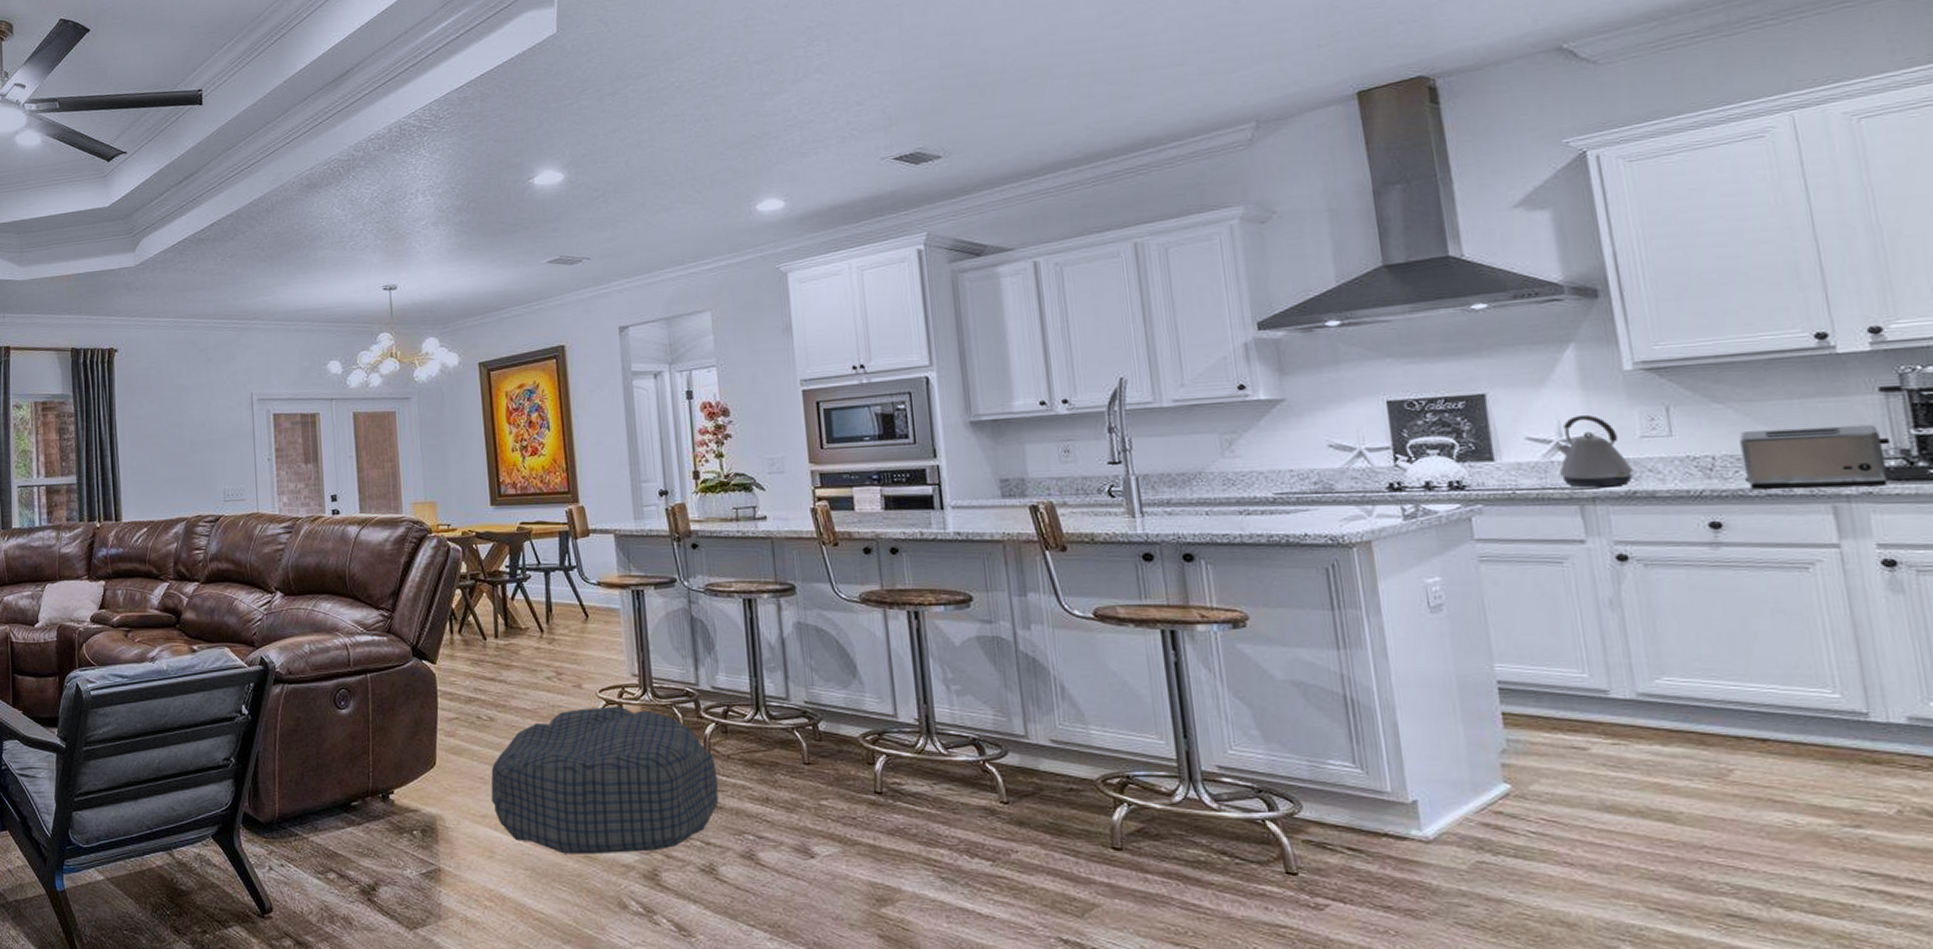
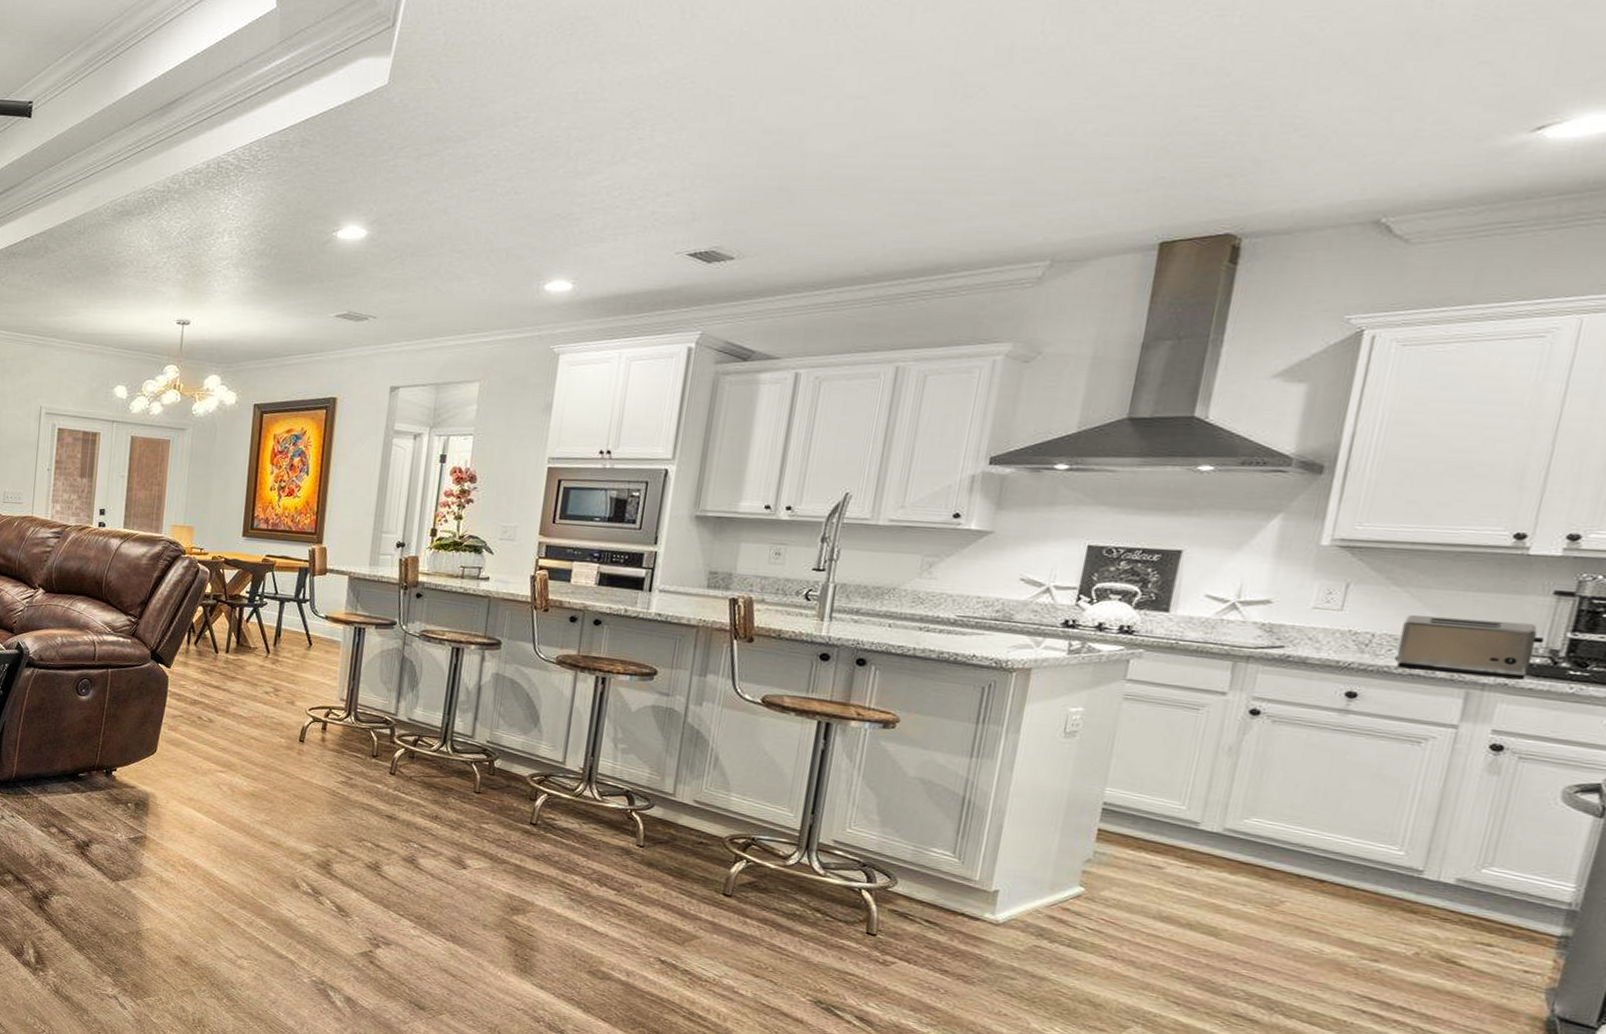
dog bed: present [491,706,719,854] -> none [199,722,398,846]
kettle: present [1556,414,1634,488] -> none [1225,580,1295,649]

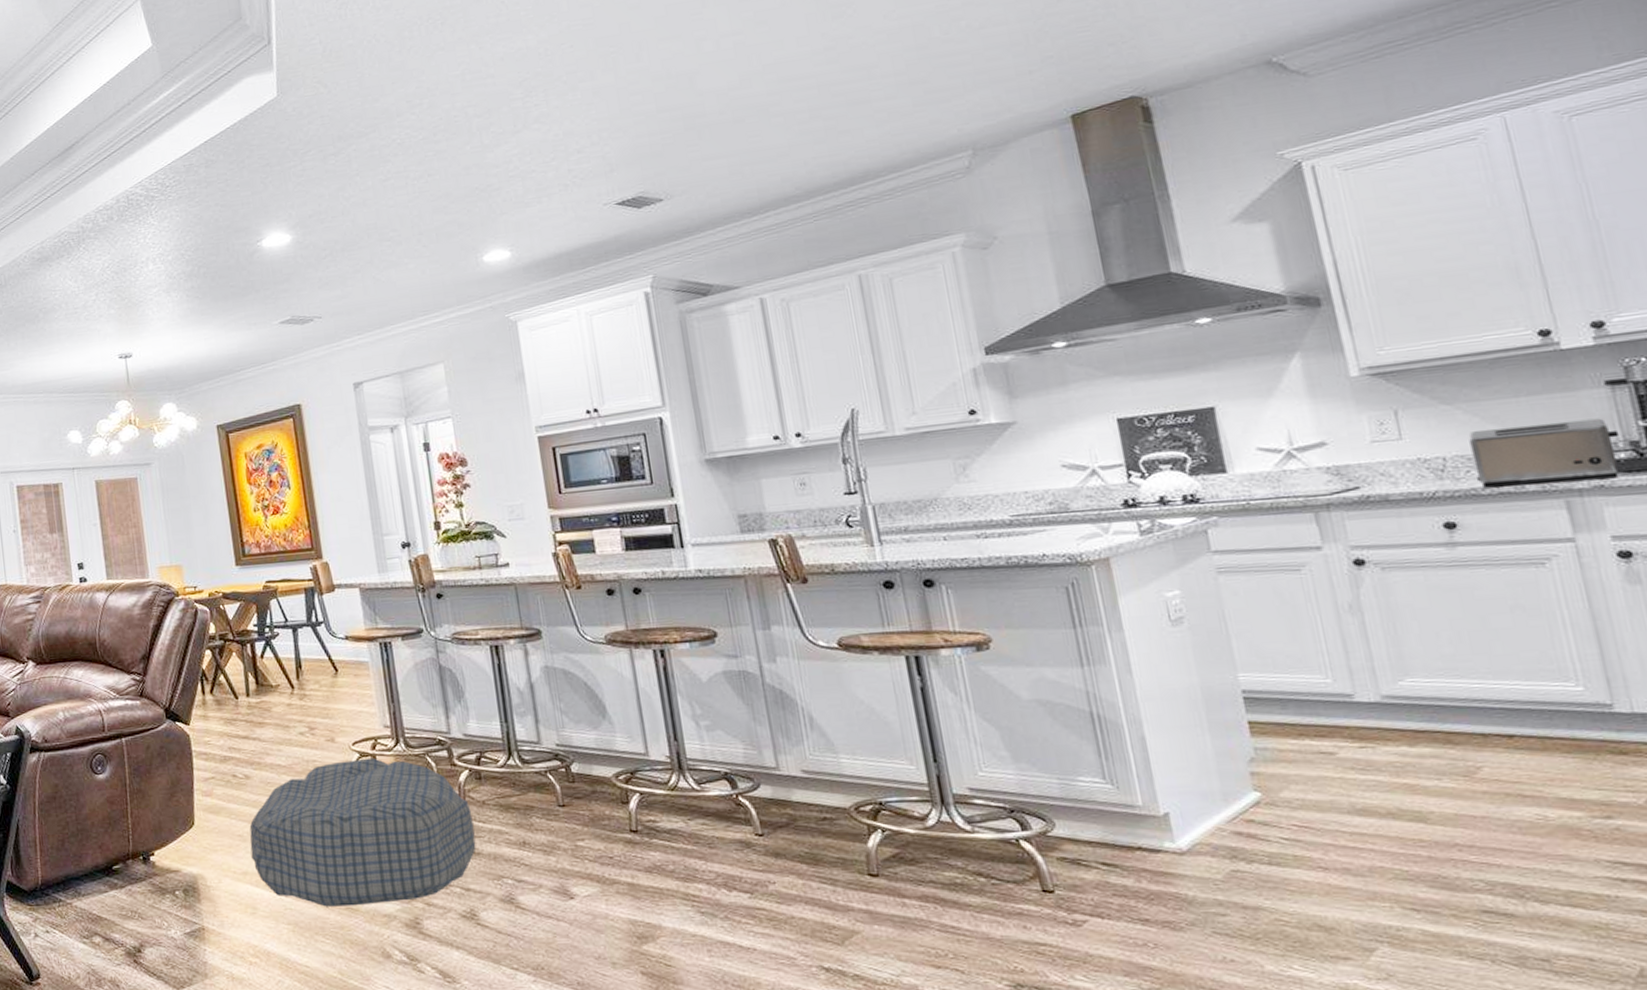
dog bed: none [199,722,398,846] -> present [249,758,477,907]

